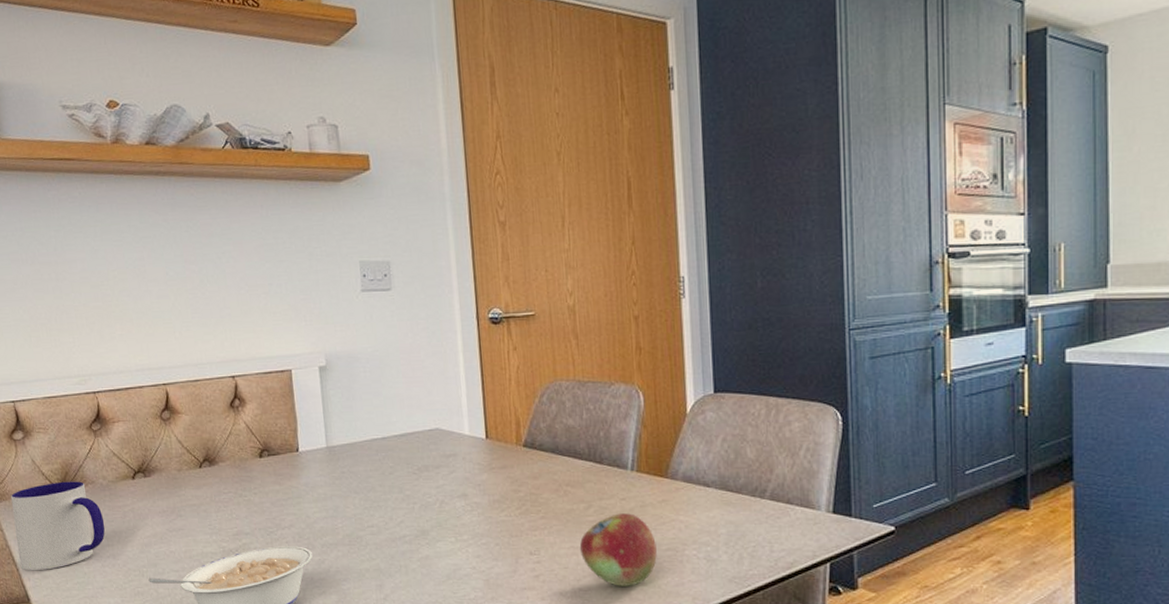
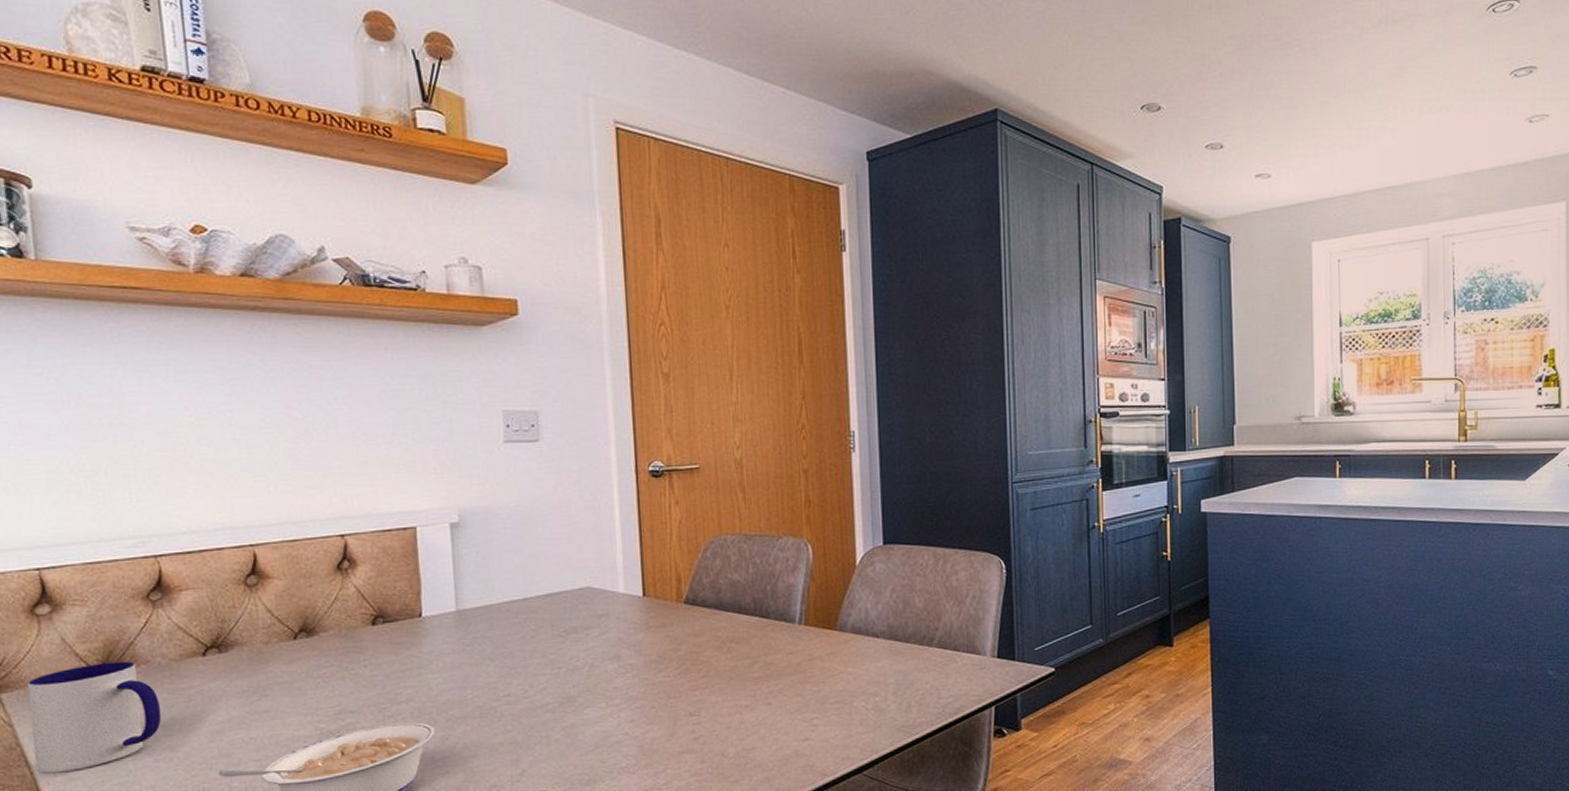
fruit: present [579,513,657,586] -> none [743,667,825,743]

